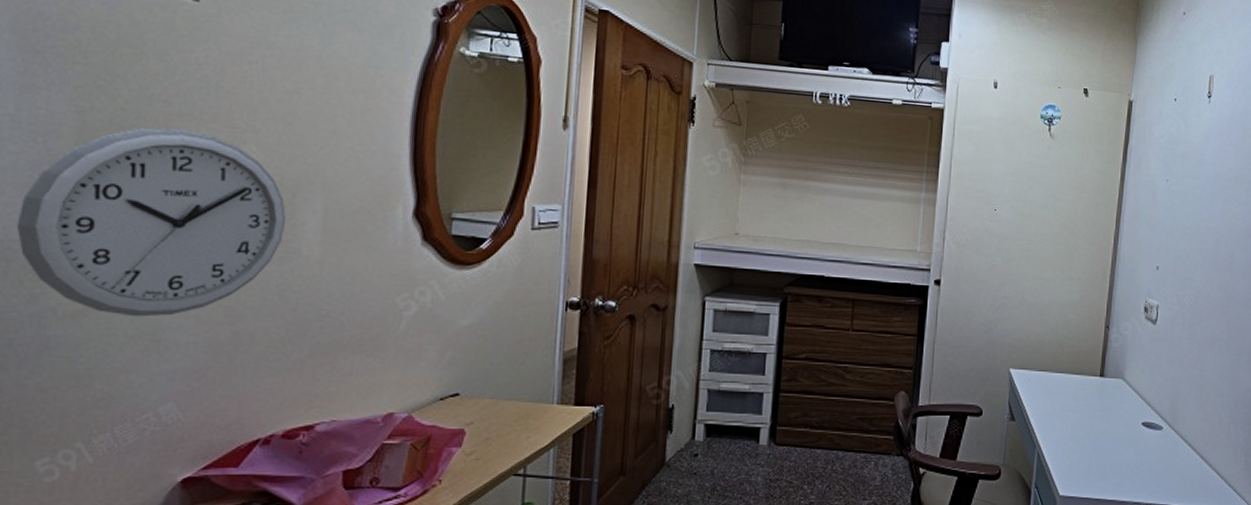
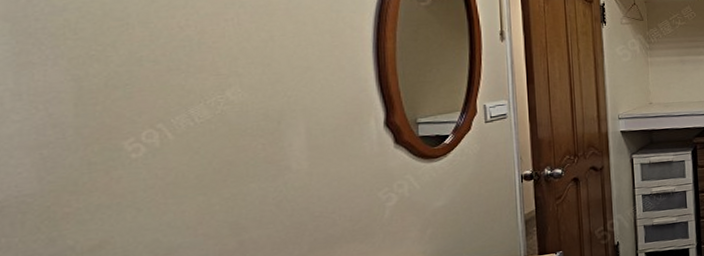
wall clock: present [16,128,286,317] -> none [28,82,274,244]

